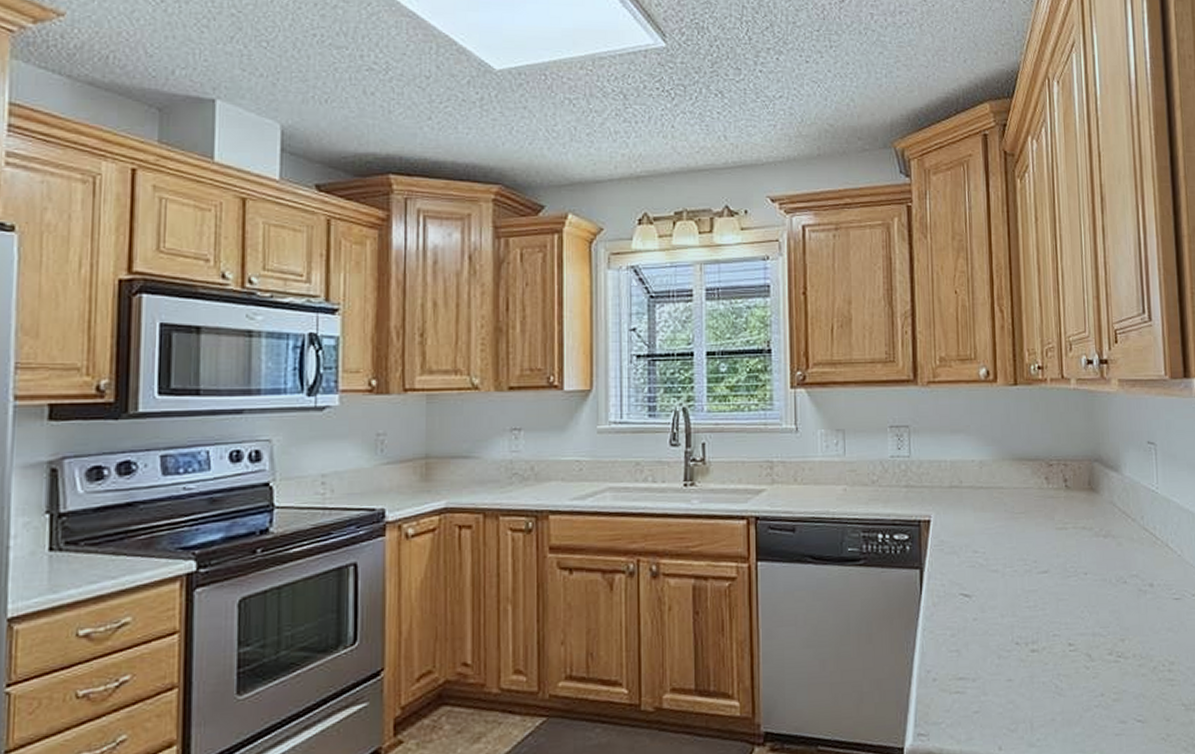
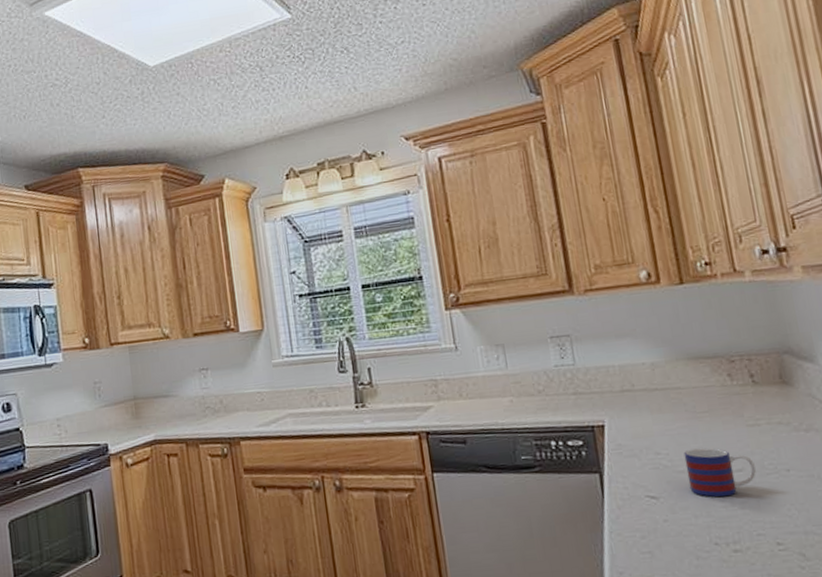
mug: none [998,548,1059,598] -> present [683,448,756,497]

